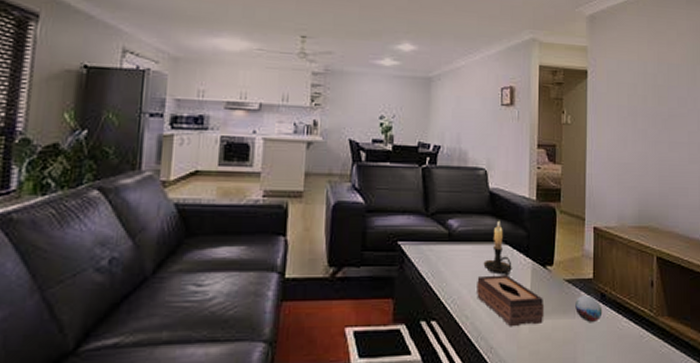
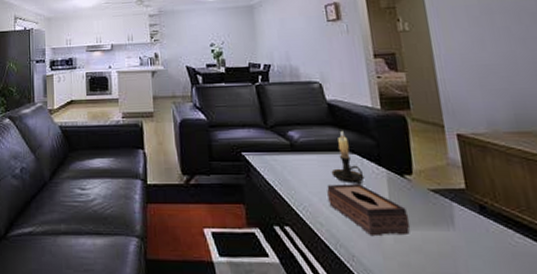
decorative orb: present [575,295,603,322] -> none [447,207,486,236]

